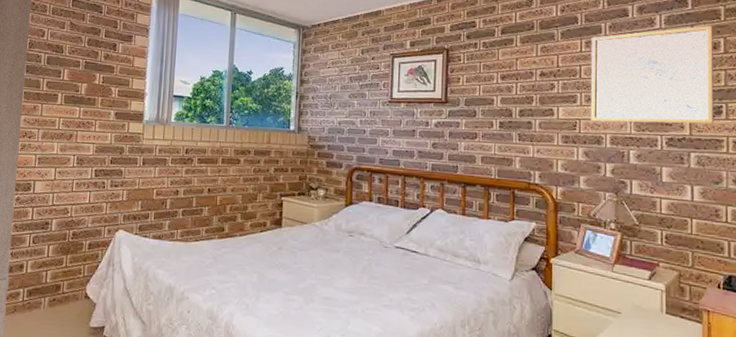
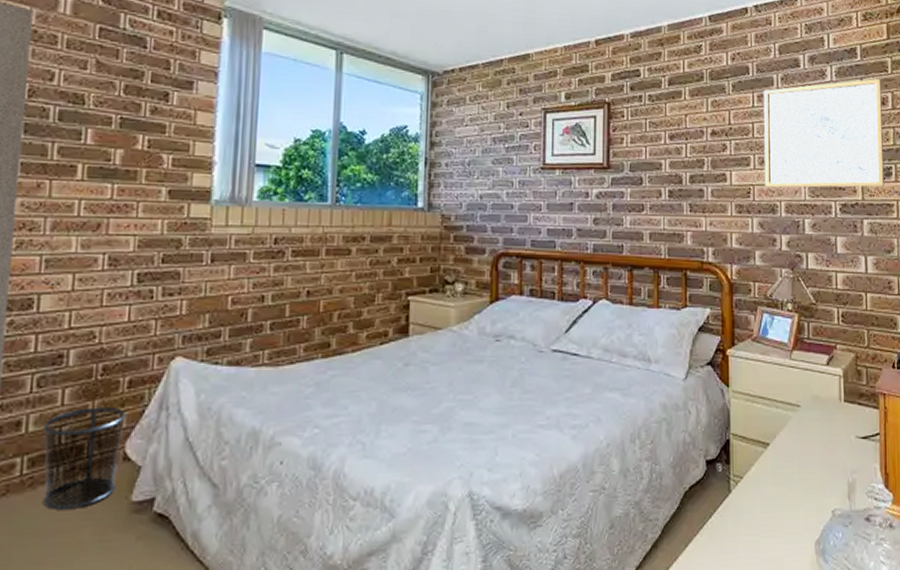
waste bin: none [36,259,87,328] -> present [42,407,126,510]

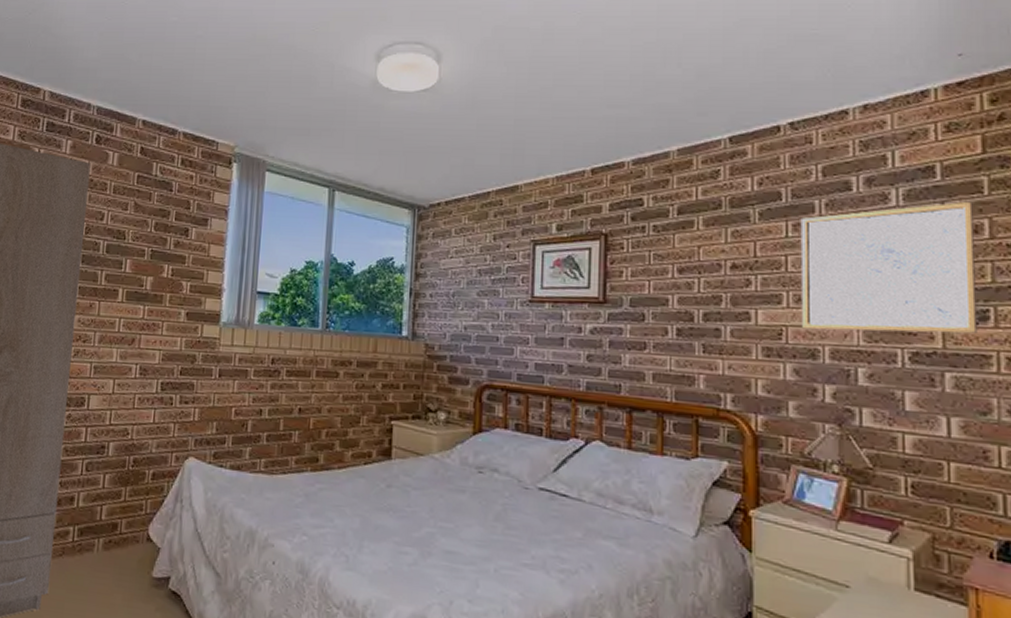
waste bin: present [42,407,126,510] -> none [88,492,150,576]

